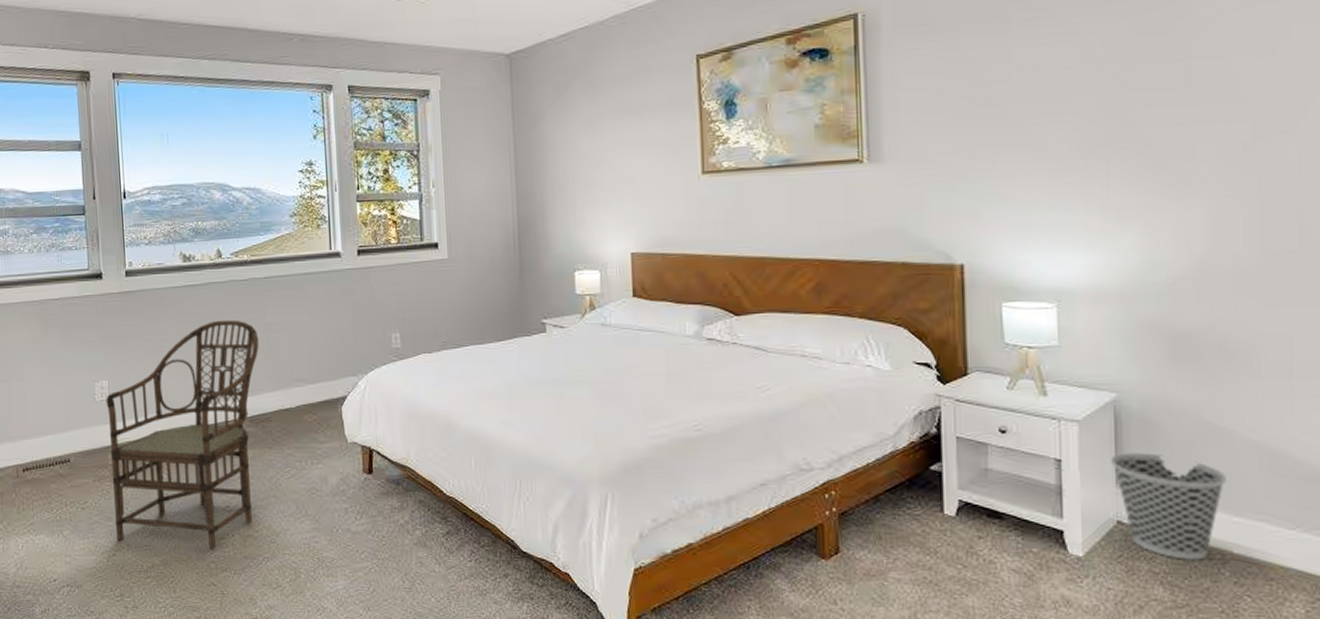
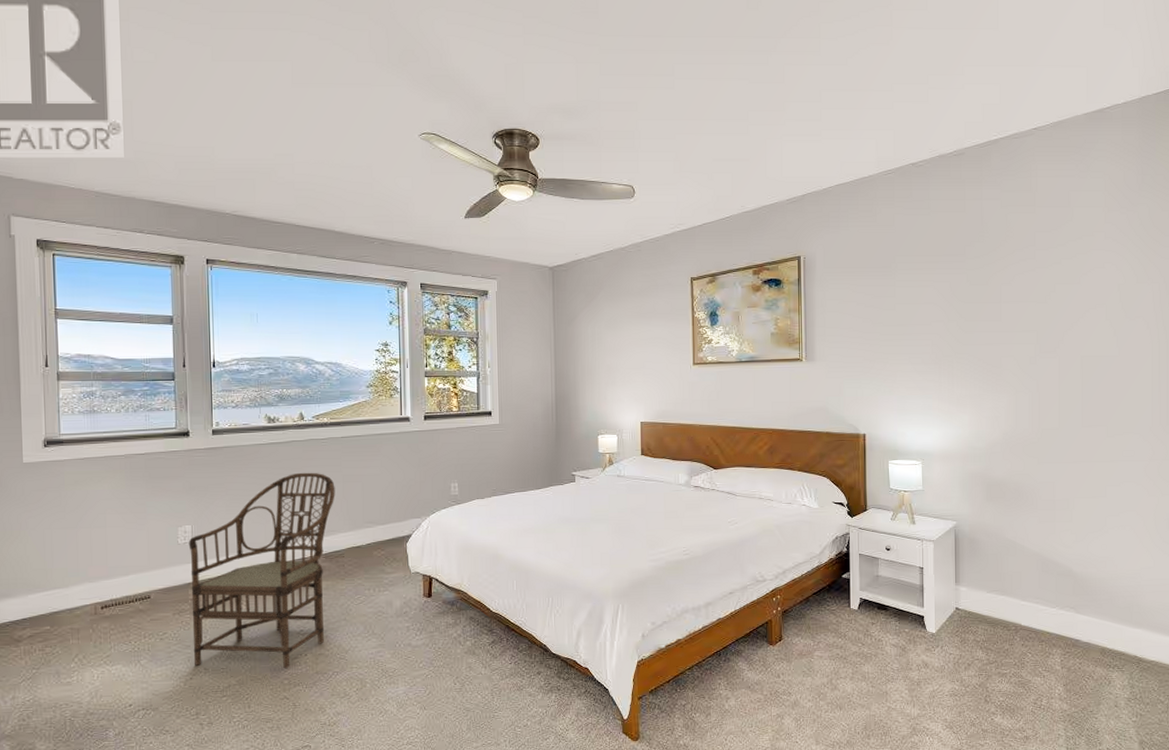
wastebasket: present [1111,453,1226,560] -> none [953,561,1018,632]

